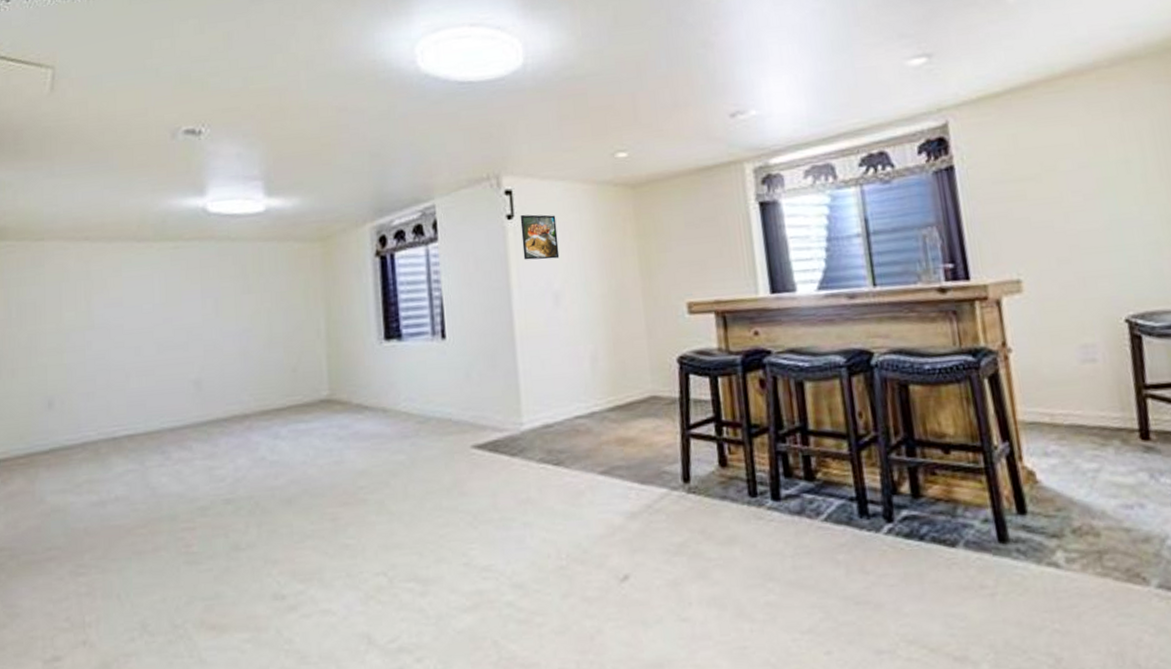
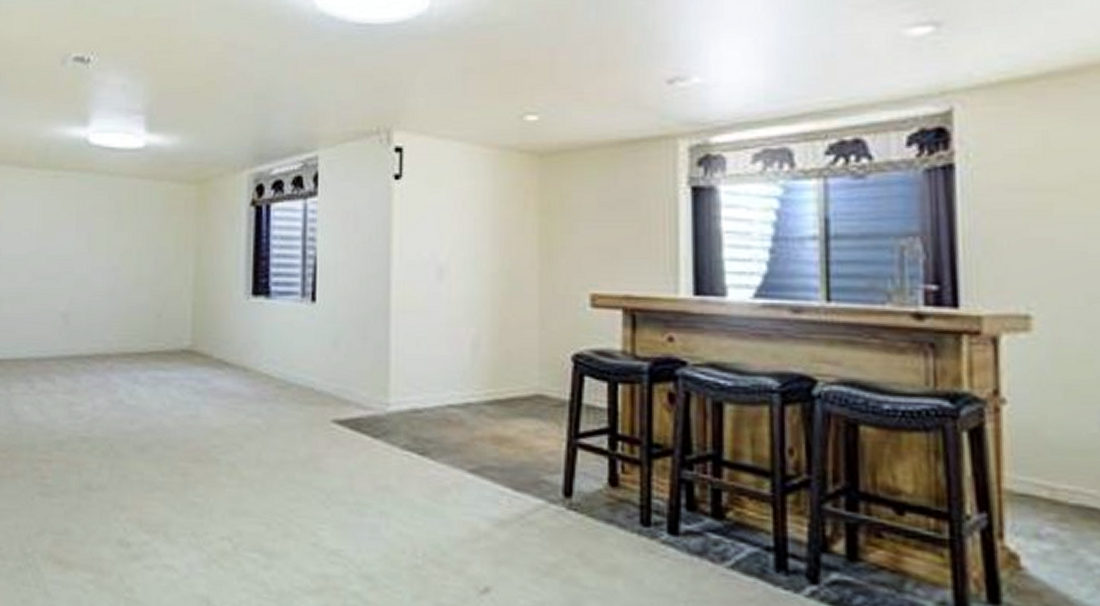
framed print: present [520,214,560,260] -> none [408,175,449,228]

